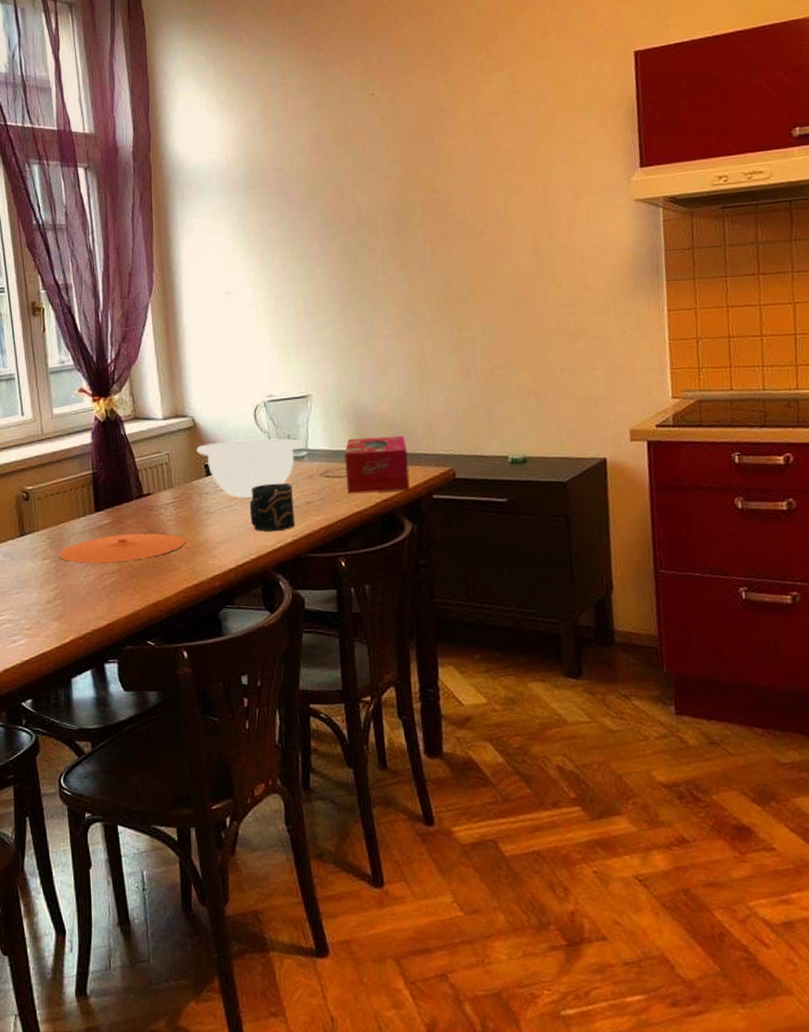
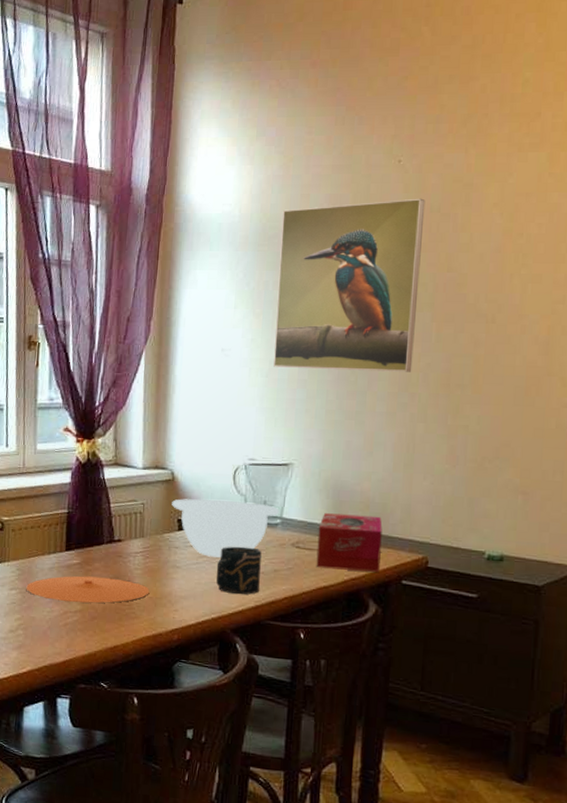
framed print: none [268,127,413,303] -> present [274,198,426,372]

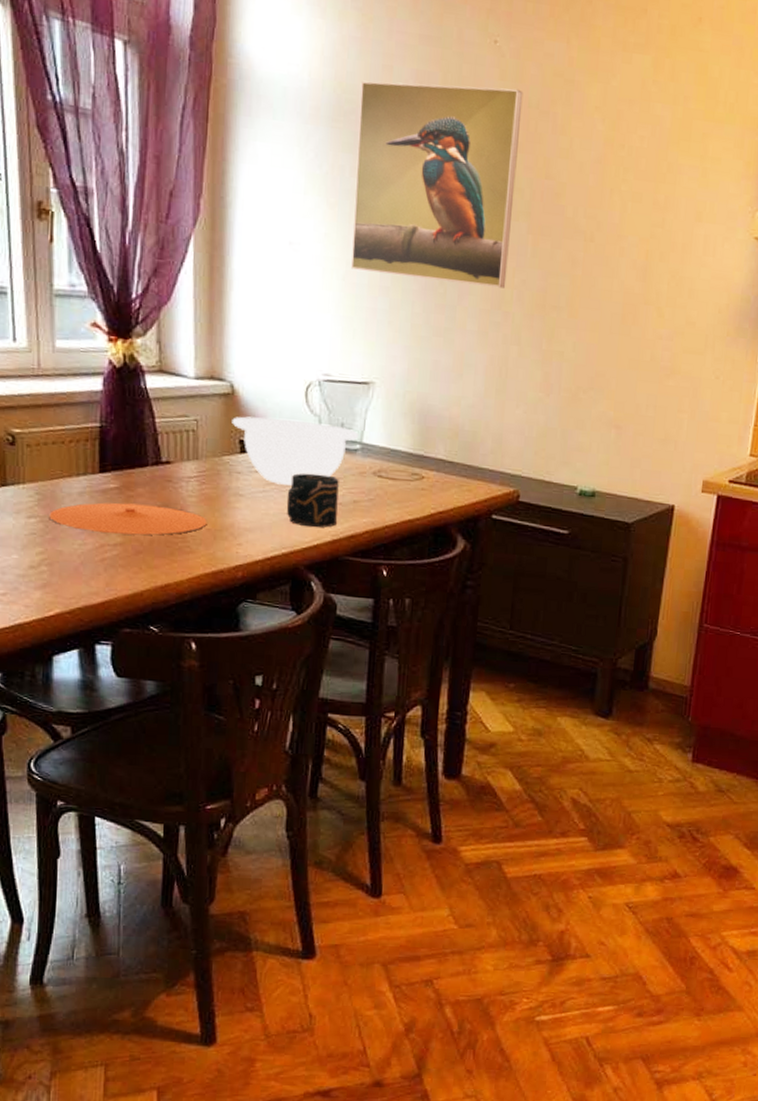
tissue box: present [316,513,383,572] -> none [400,439,472,506]

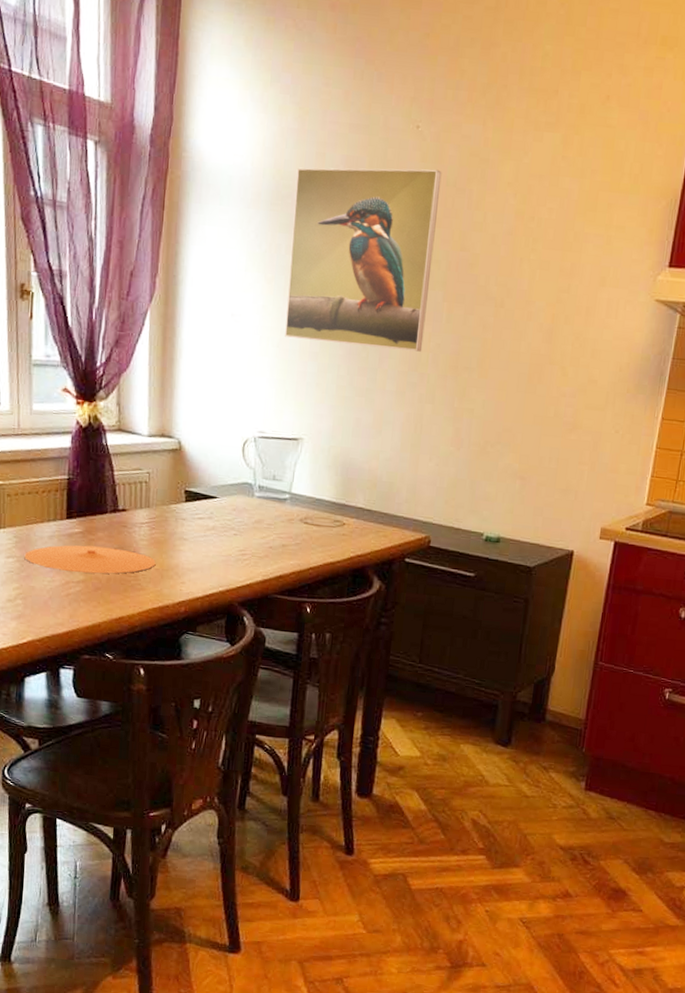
mixing bowl: present [232,416,359,485] -> none [179,469,289,531]
cup: present [286,472,339,528] -> none [224,519,270,569]

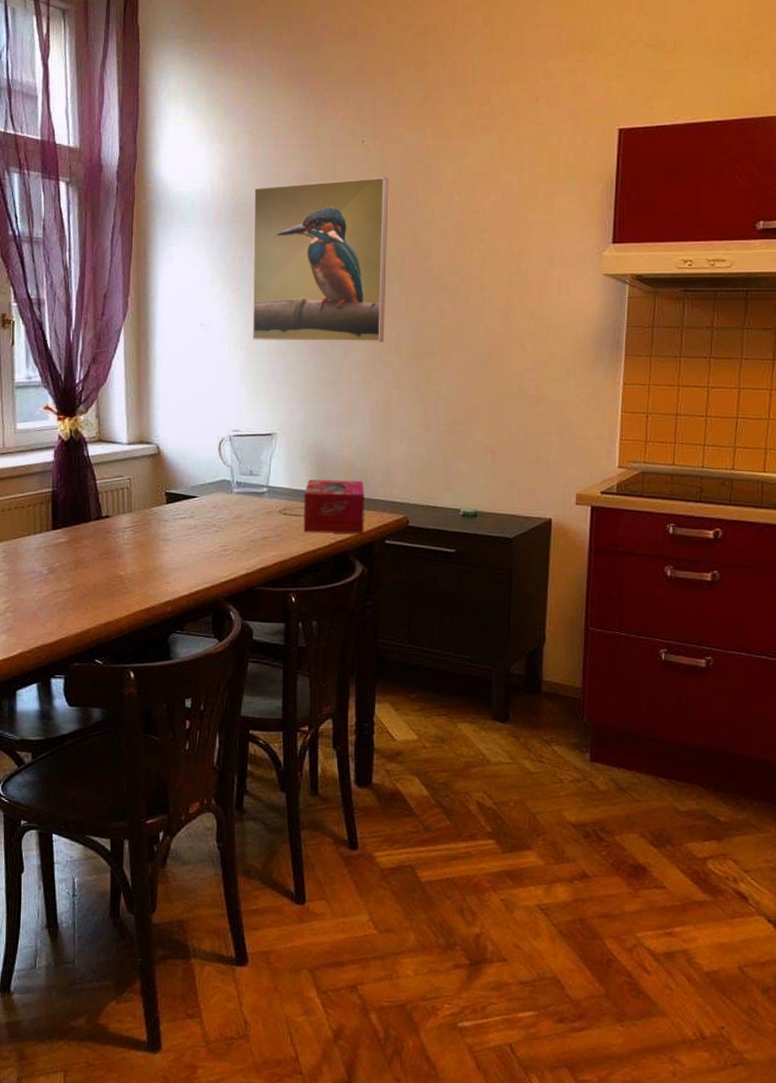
plate: present [24,545,156,574] -> none [12,554,141,581]
tissue box: none [323,490,389,550] -> present [303,480,364,534]

